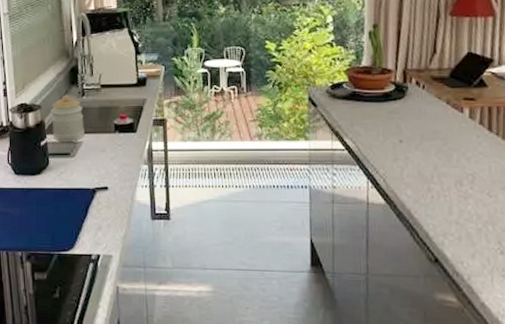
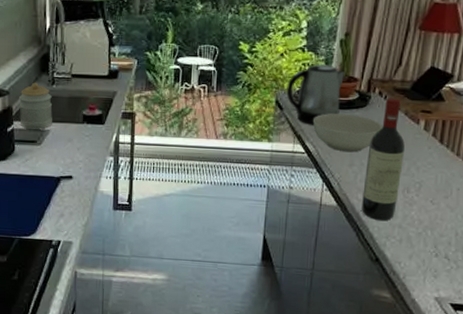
kettle: none [318,58,378,120] -> present [286,64,346,125]
bowl: none [349,106,425,147] -> present [312,113,384,153]
wine bottle: none [411,87,452,217] -> present [362,98,406,221]

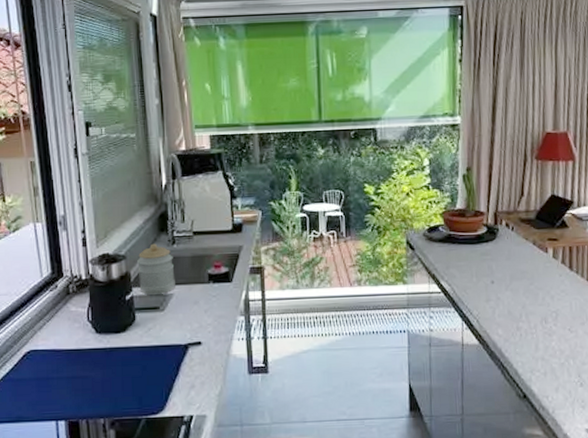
kettle: present [286,64,346,125] -> none [416,201,472,263]
bowl: present [312,113,384,153] -> none [445,248,514,288]
wine bottle: present [362,98,406,221] -> none [502,229,538,355]

